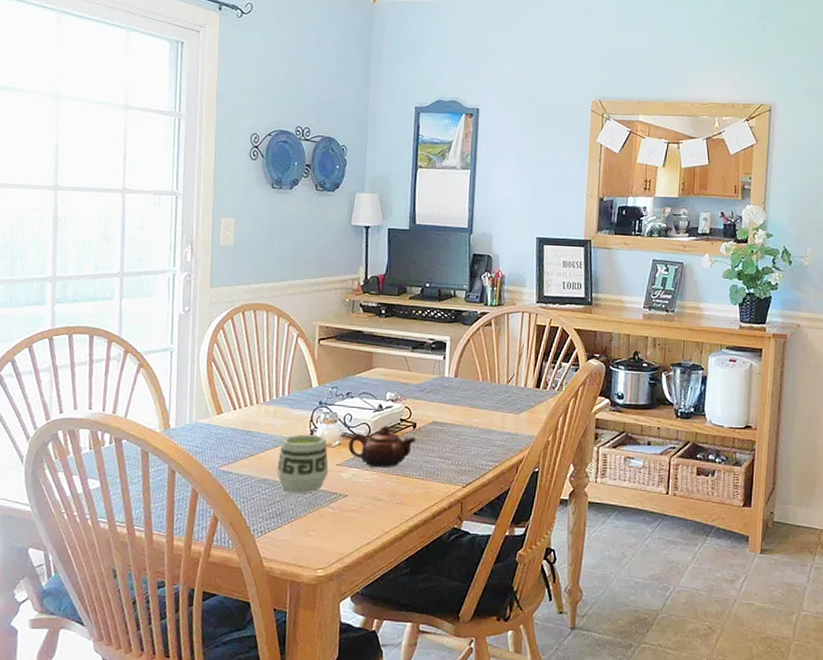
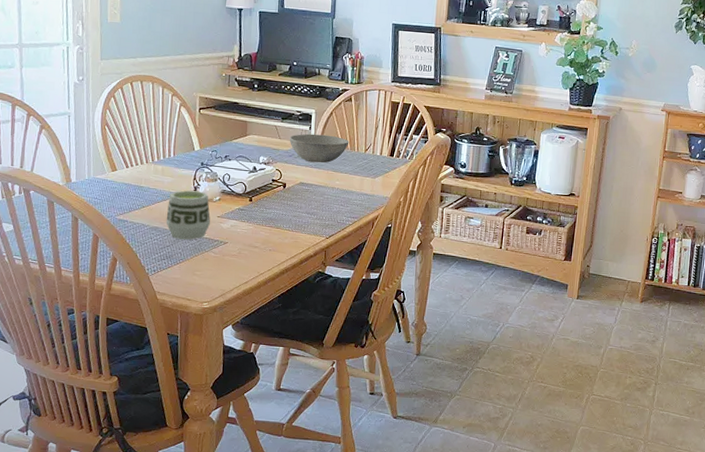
teapot: present [348,425,416,467] -> none [227,184,286,220]
bowl: none [420,364,489,398] -> present [289,133,349,163]

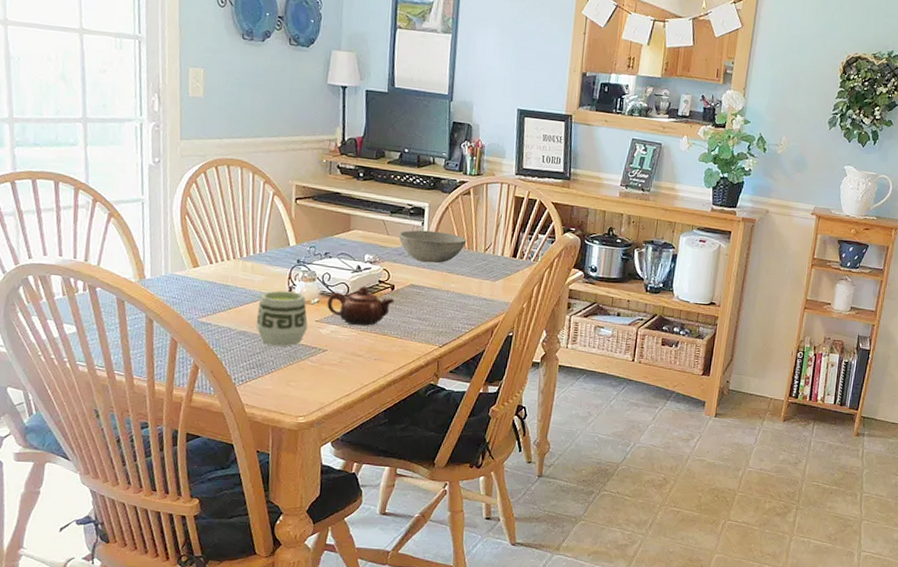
teapot: none [227,184,286,220] -> present [327,285,395,326]

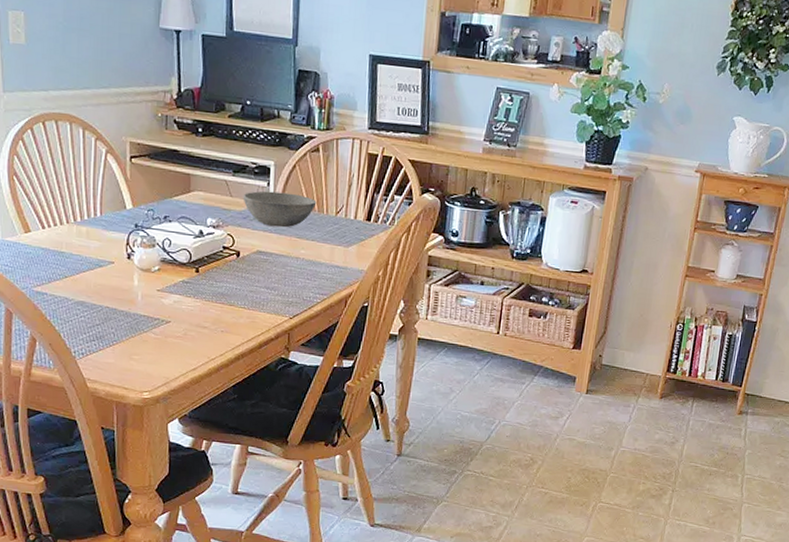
cup: present [255,290,308,347] -> none [94,257,150,318]
teapot: present [327,285,395,326] -> none [168,252,240,295]

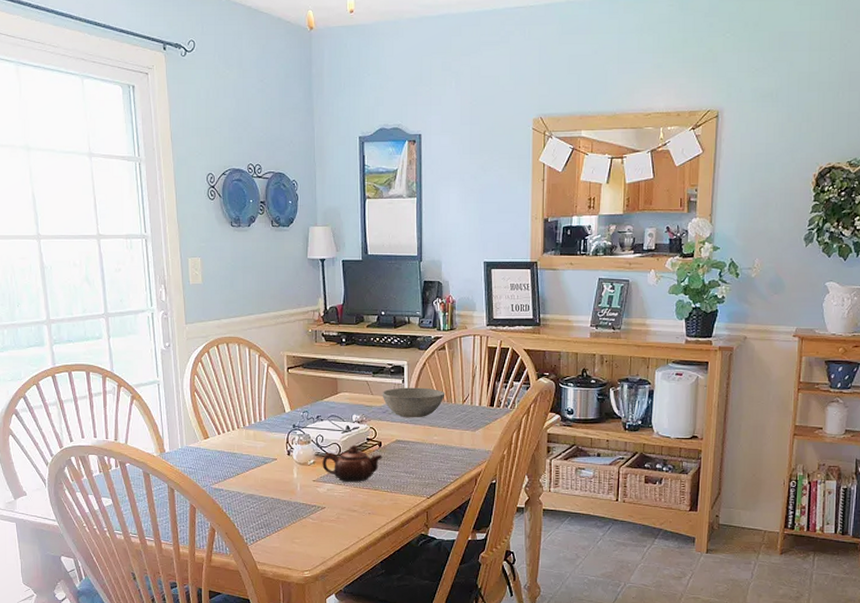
teapot: none [168,252,240,295] -> present [322,444,383,482]

